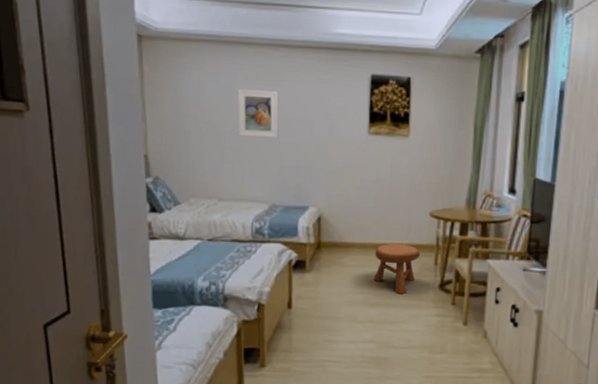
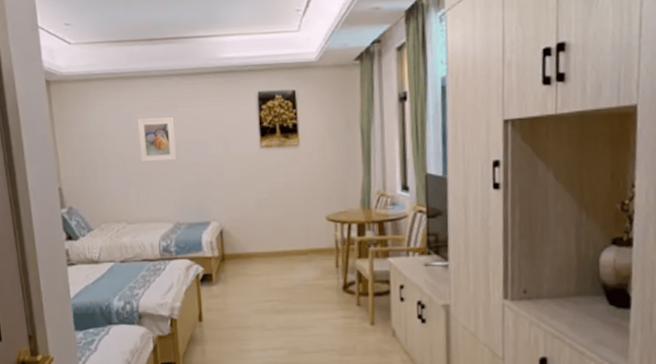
stool: present [373,243,421,294] -> none [277,249,322,299]

